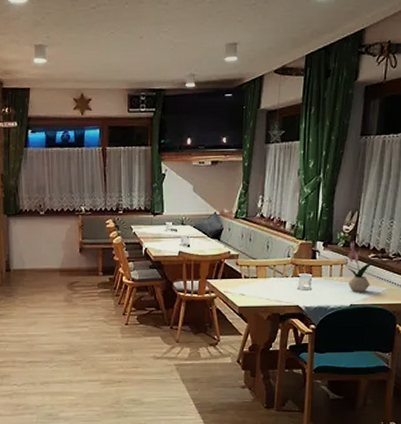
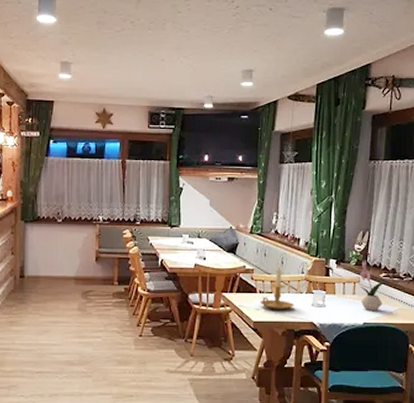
candle holder: none [245,252,280,294] -> present [260,267,294,309]

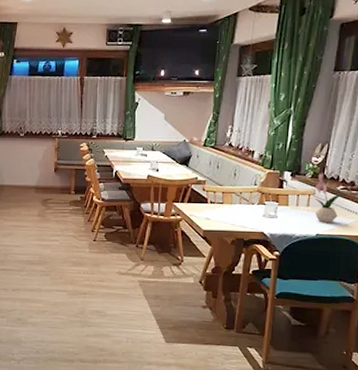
candle holder: present [260,267,294,309] -> none [210,179,245,220]

